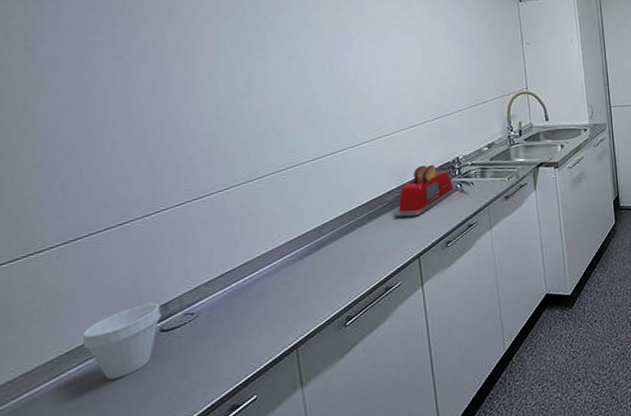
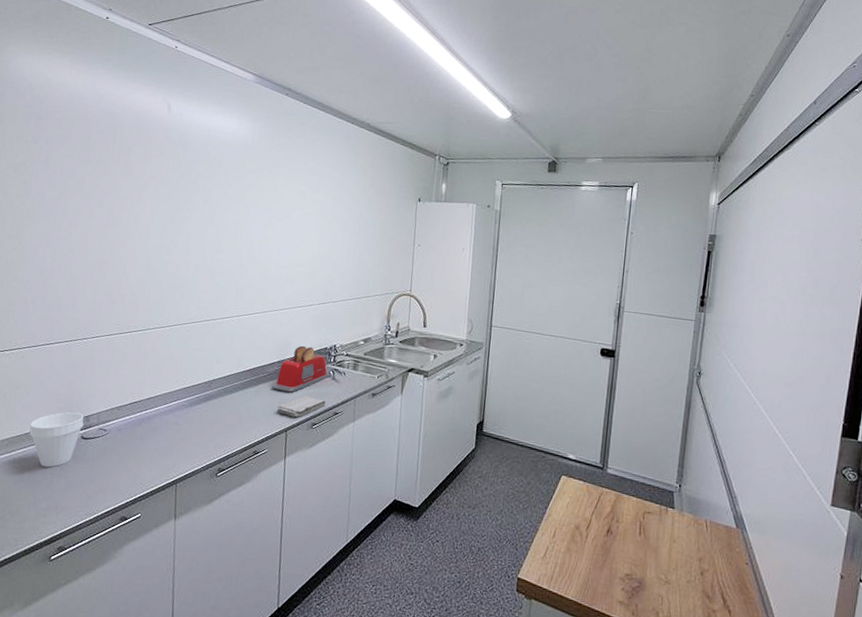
washcloth: none [404,215,458,241] -> present [276,396,326,417]

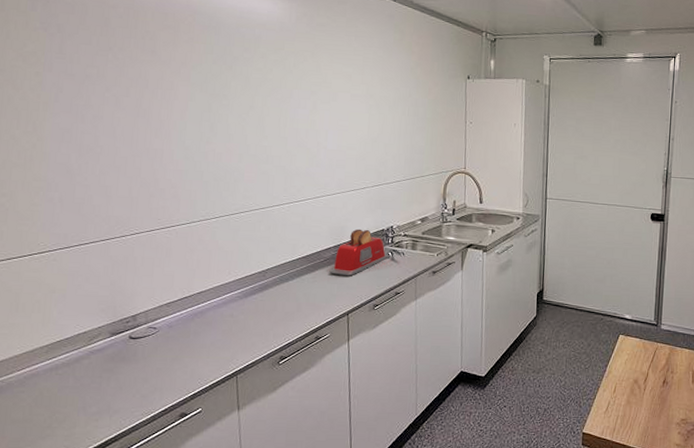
cup: present [29,411,84,468] -> none [70,312,131,371]
washcloth: present [276,396,326,417] -> none [336,278,386,300]

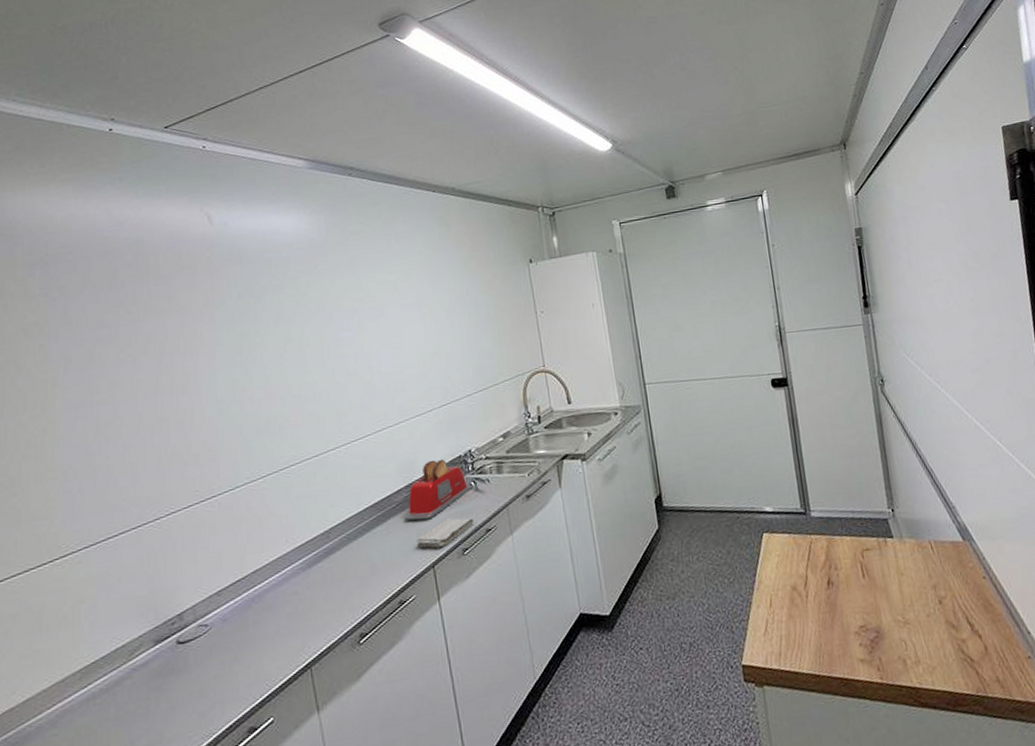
washcloth: none [336,278,386,300] -> present [416,517,474,548]

